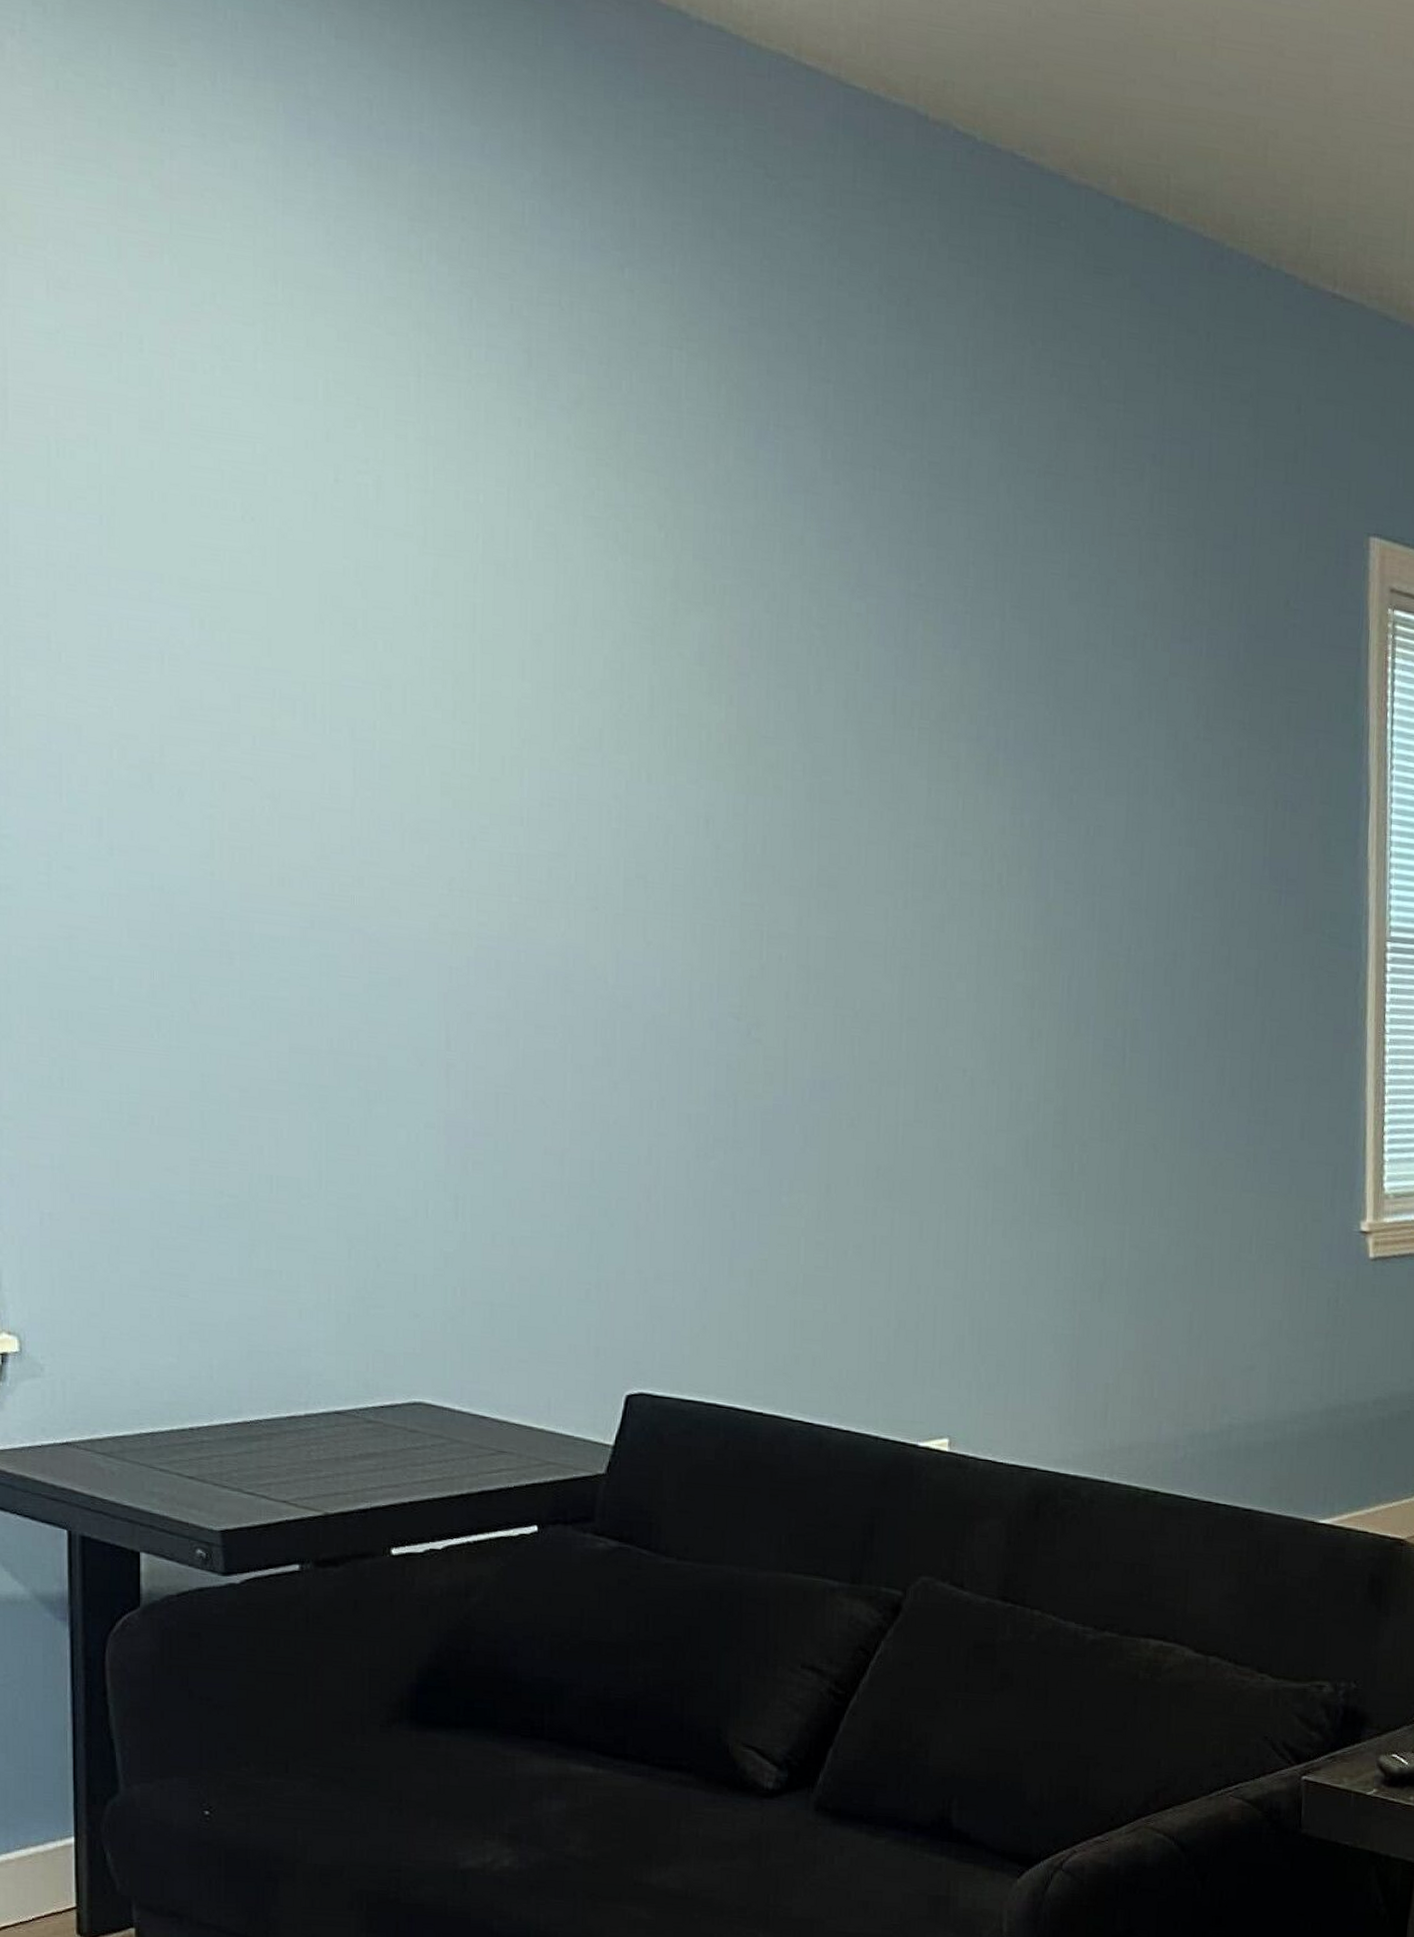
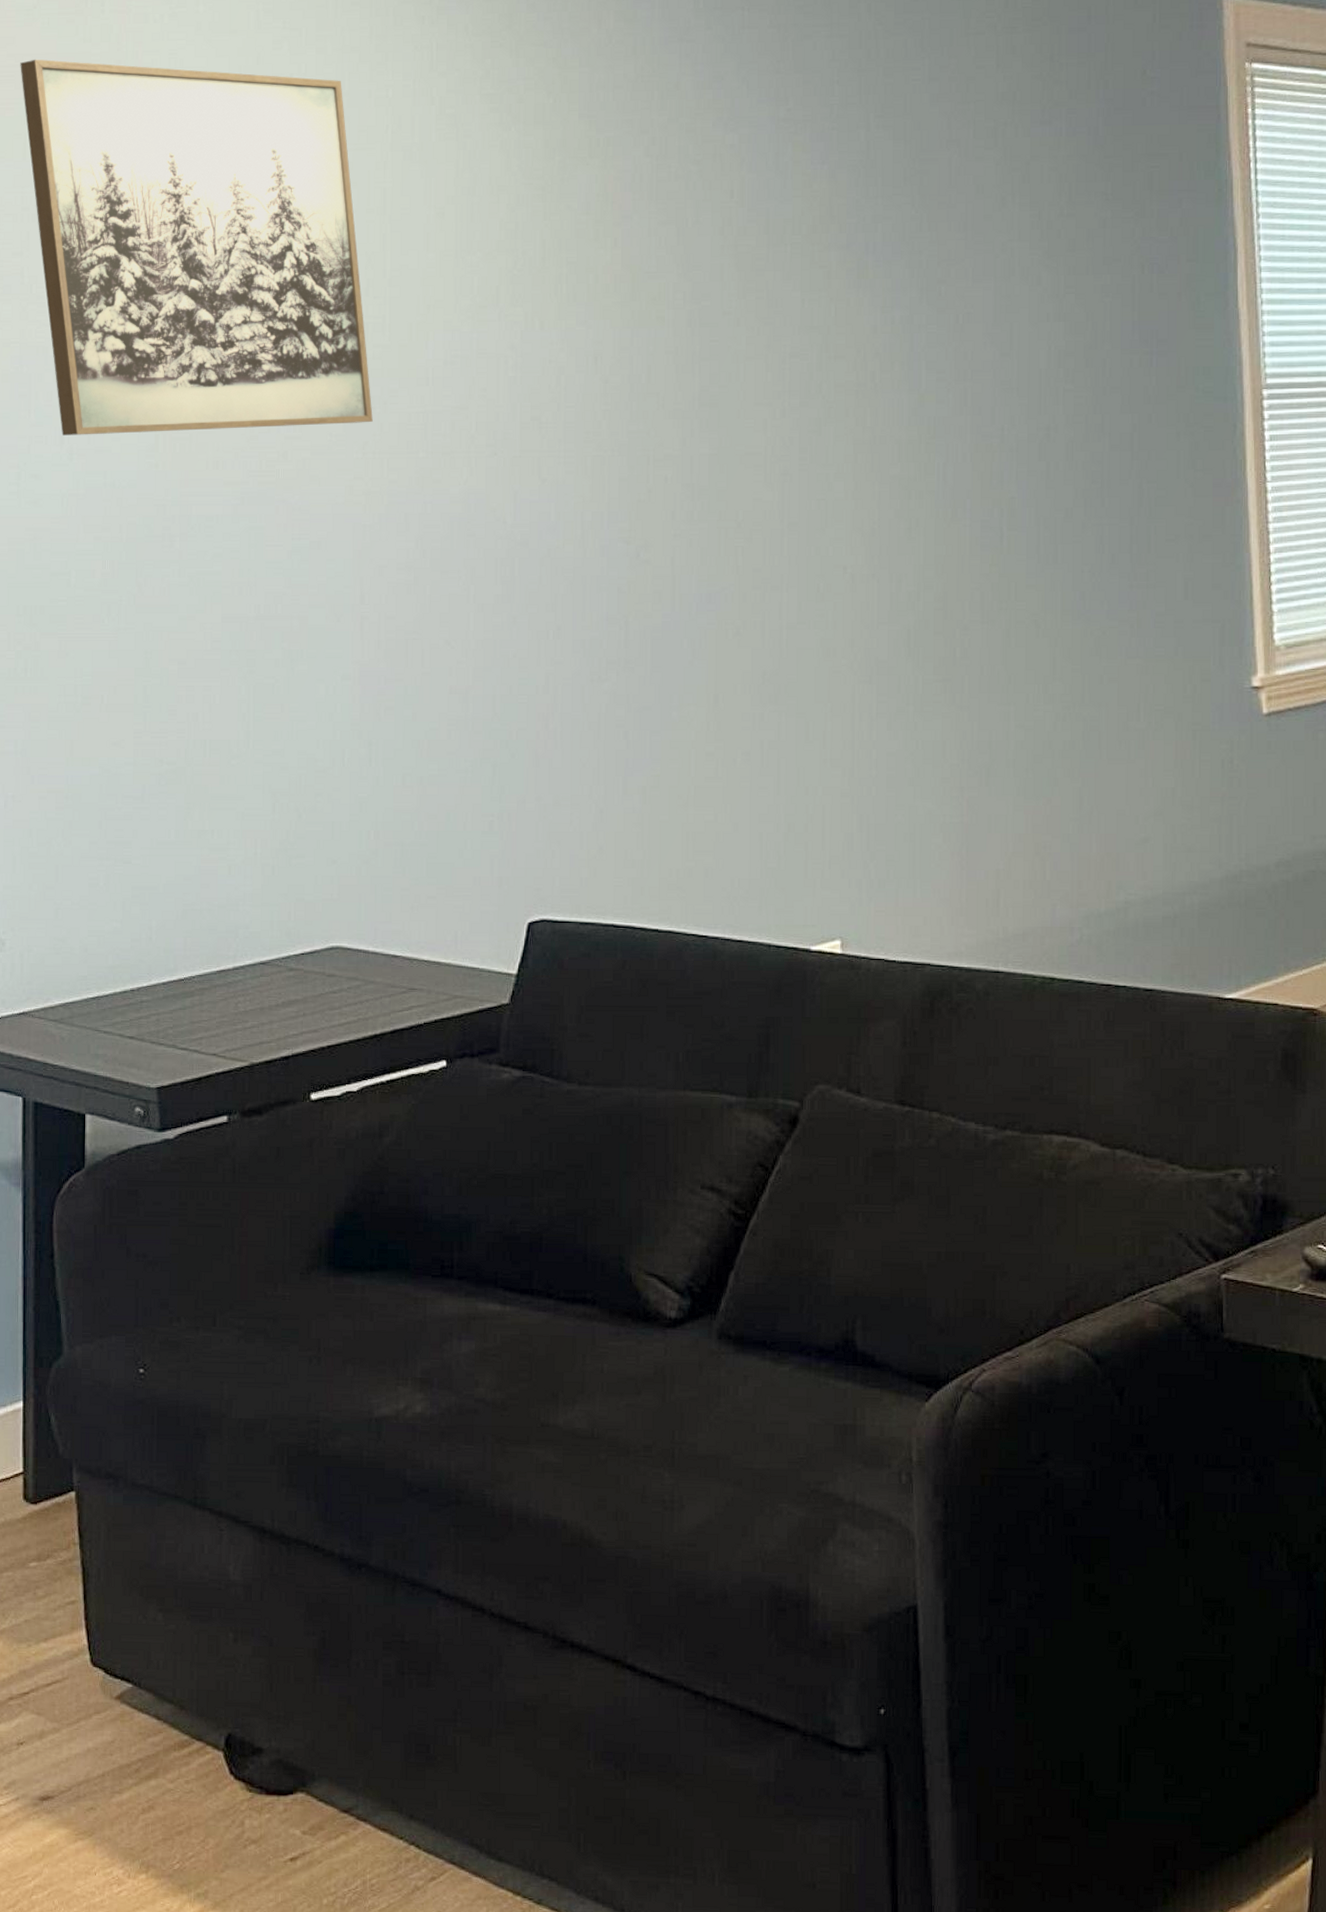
wall art: none [41,392,461,858] -> present [20,59,373,436]

